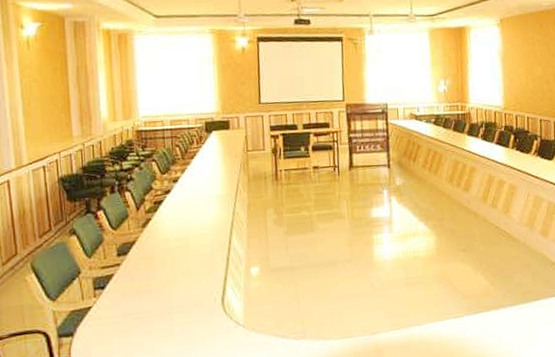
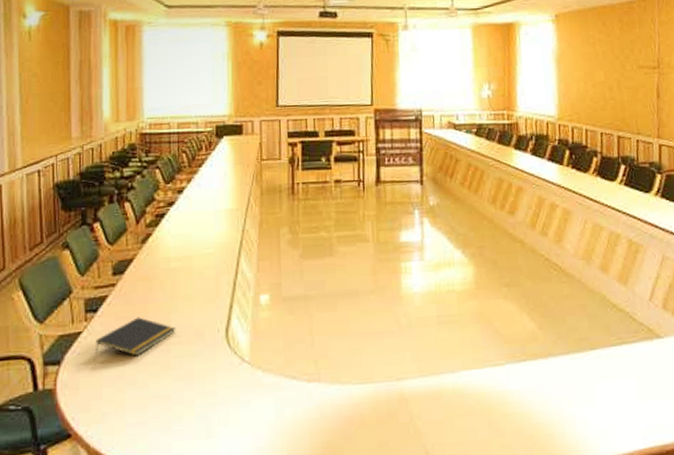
notepad: none [105,291,178,326] -> present [96,317,177,356]

